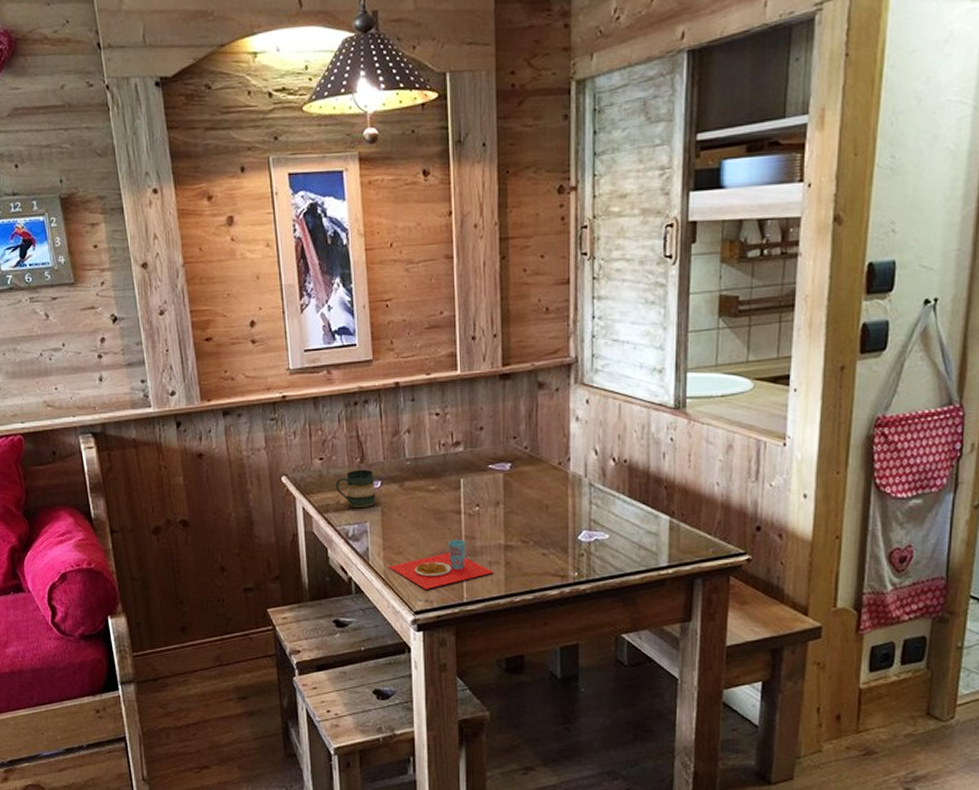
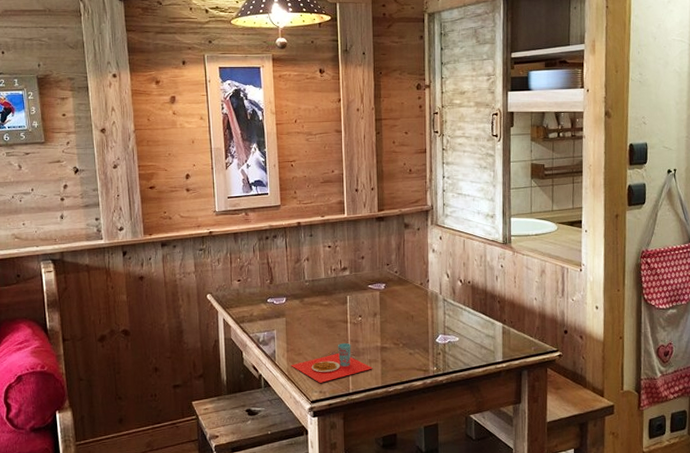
mug: present [335,469,377,507] -> none [250,288,282,319]

